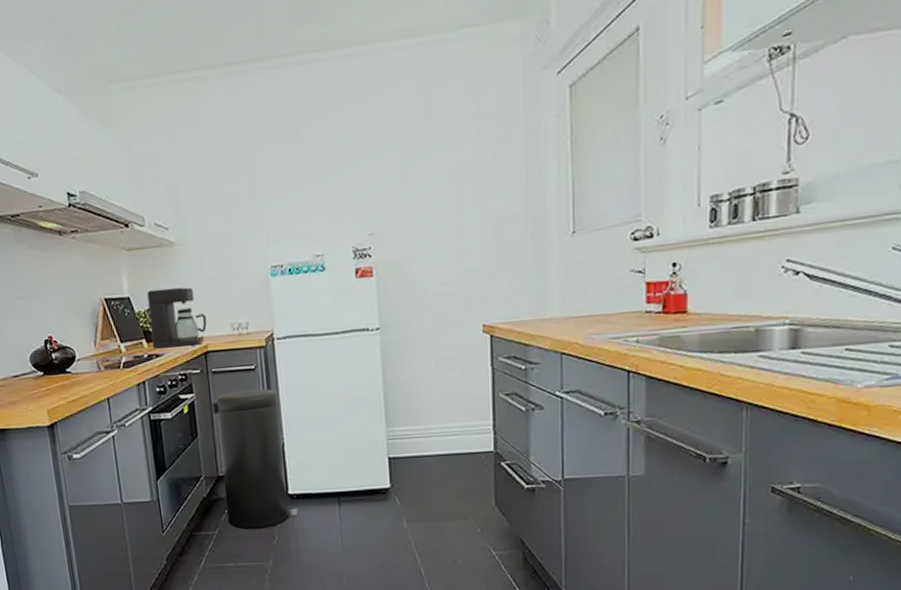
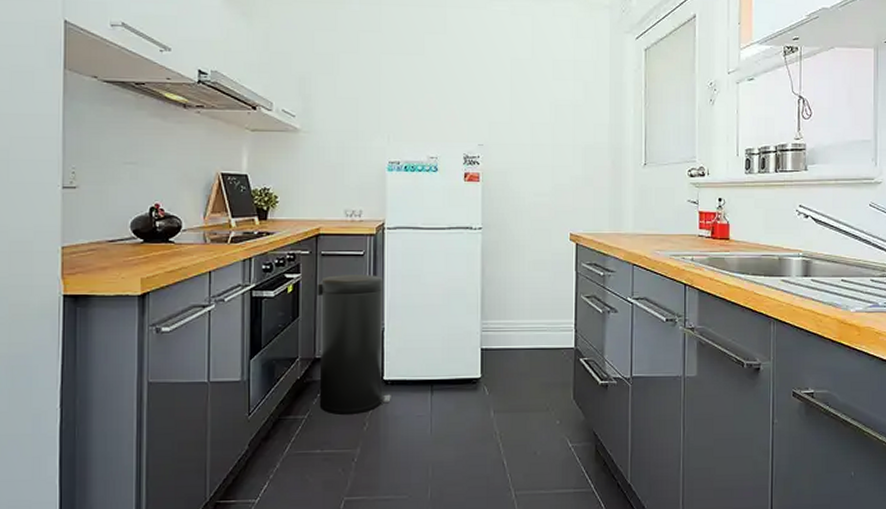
coffee maker: present [147,287,207,349] -> none [264,170,322,227]

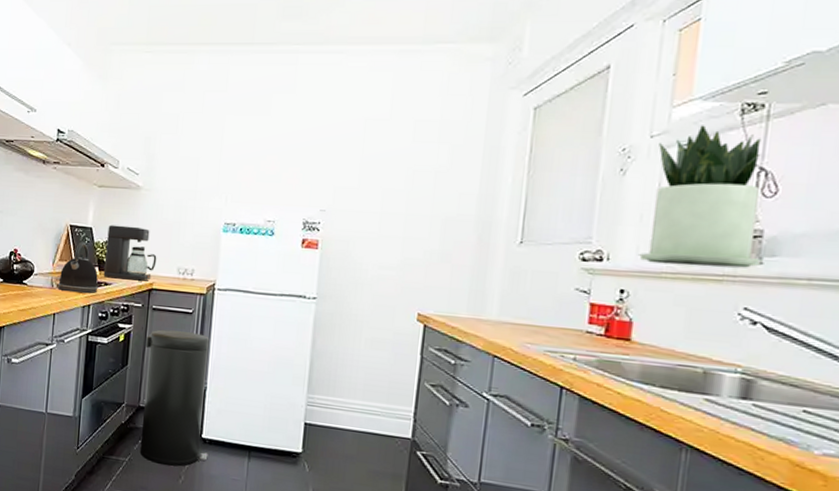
kettle: none [212,191,260,246] -> present [58,242,98,294]
coffee maker: none [264,170,322,227] -> present [103,225,157,281]
planter: none [728,63,808,175] -> present [637,125,765,269]

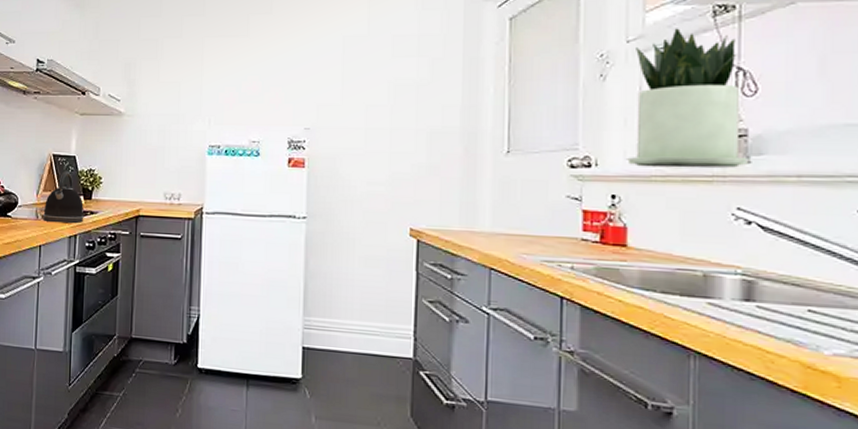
coffee maker: present [103,225,157,281] -> none [89,152,143,208]
pedal bin: present [140,329,210,467] -> none [134,257,205,399]

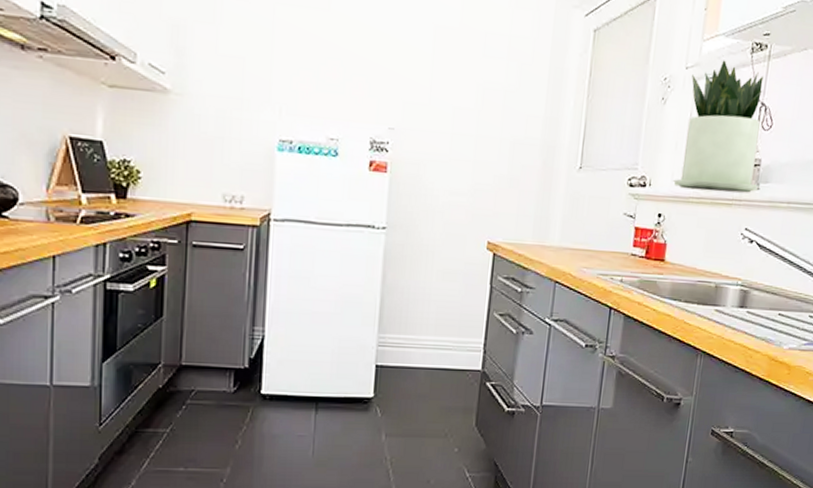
kettle: present [43,171,84,224] -> none [57,160,117,228]

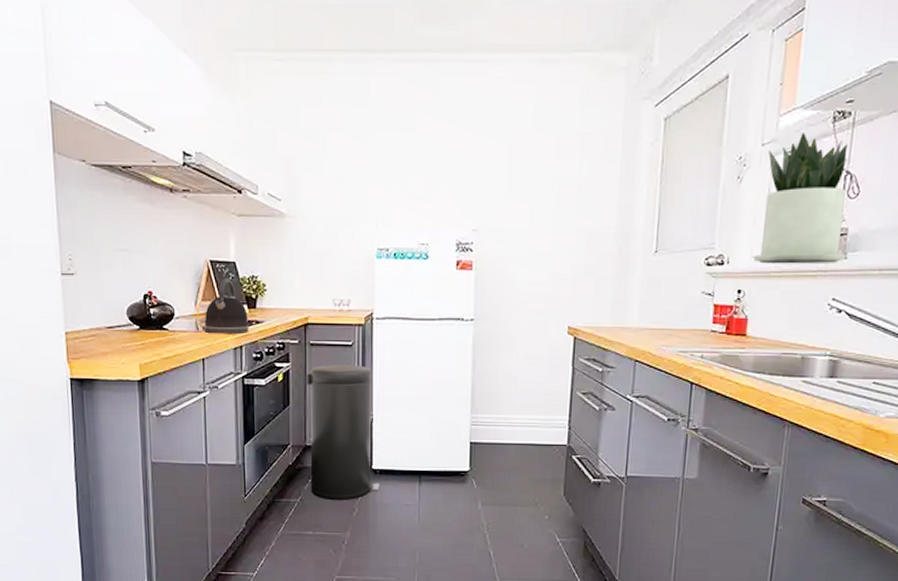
kettle: none [57,160,117,228] -> present [204,278,249,334]
pedal bin: none [184,270,269,430] -> present [306,365,380,500]

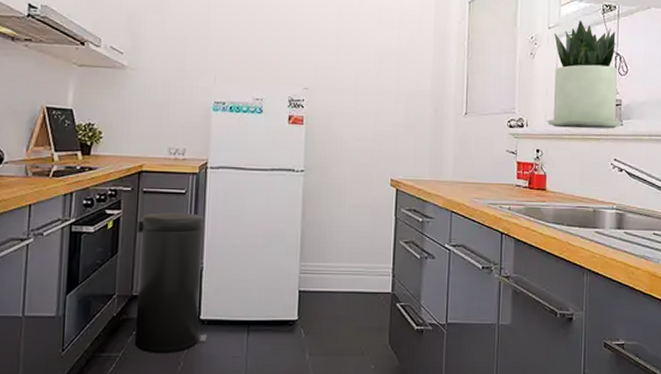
kettle: present [204,278,249,334] -> none [34,125,82,181]

